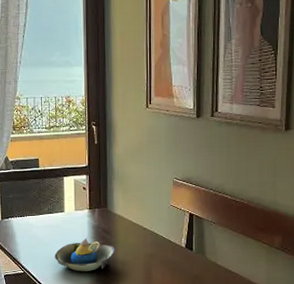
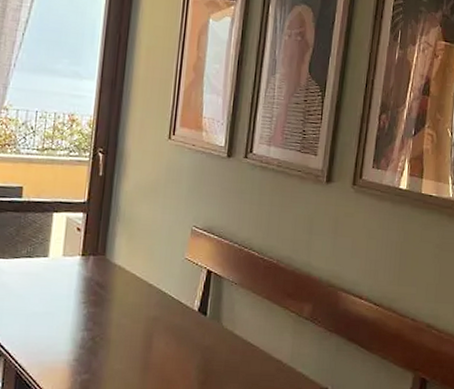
decorative bowl: present [55,238,115,272] -> none [27,291,110,336]

